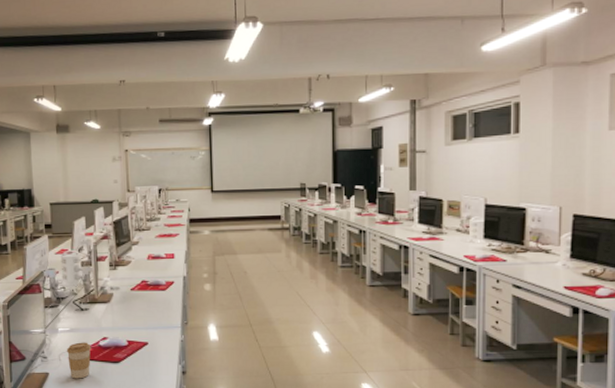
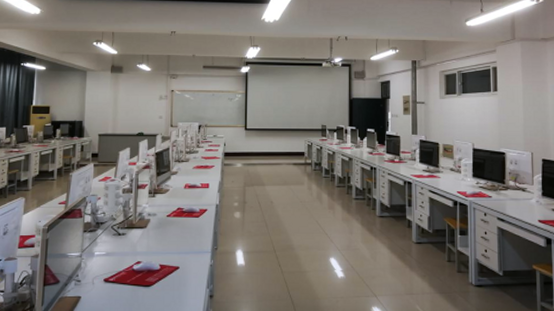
coffee cup: present [66,342,92,379] -> none [100,266,125,303]

